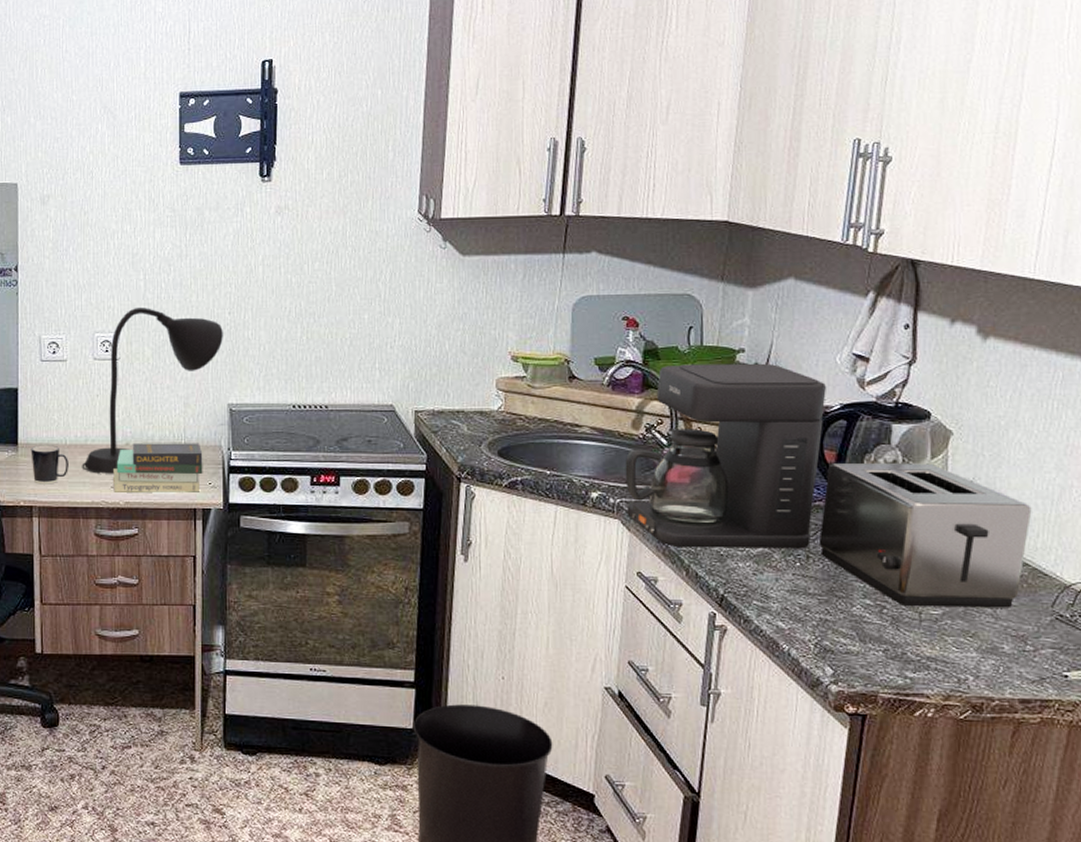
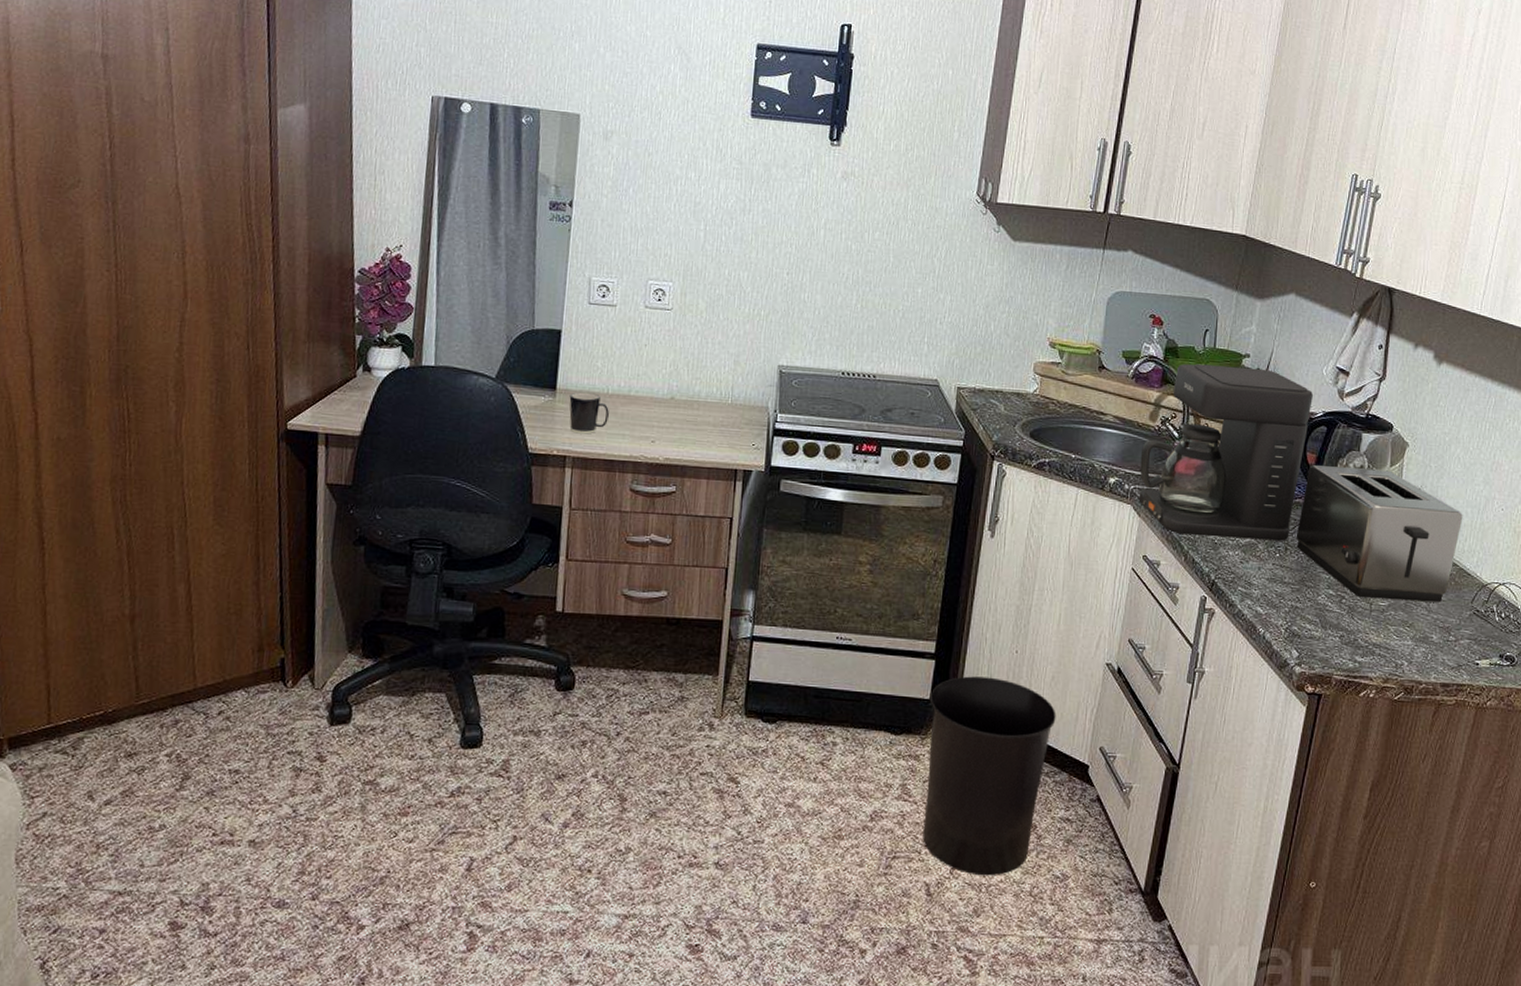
desk lamp: present [82,307,223,474] -> none [622,257,780,428]
books: present [113,443,203,492] -> none [654,398,749,453]

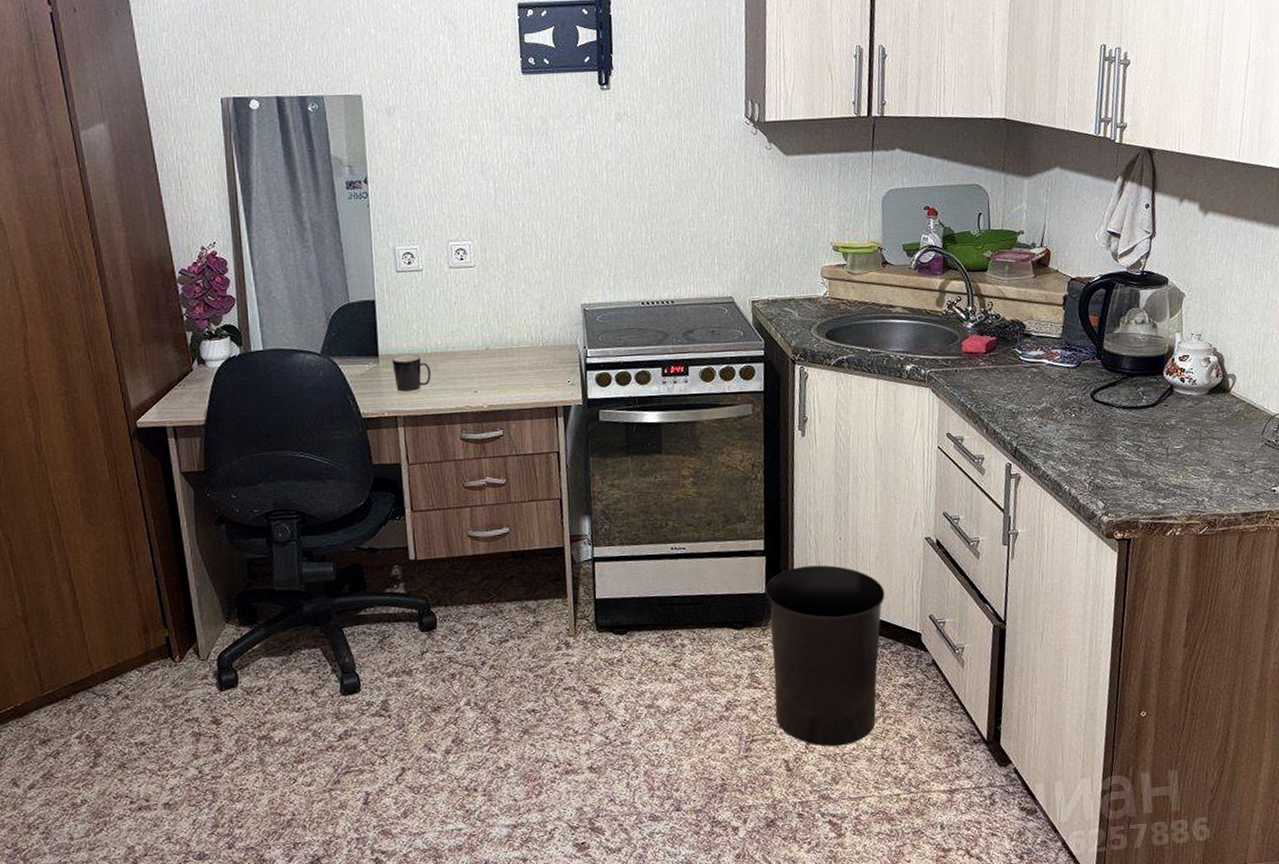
coffee maker: present [1138,363,1313,541] -> none [932,242,1089,409]
toaster: present [1296,464,1463,603] -> none [1088,322,1245,444]

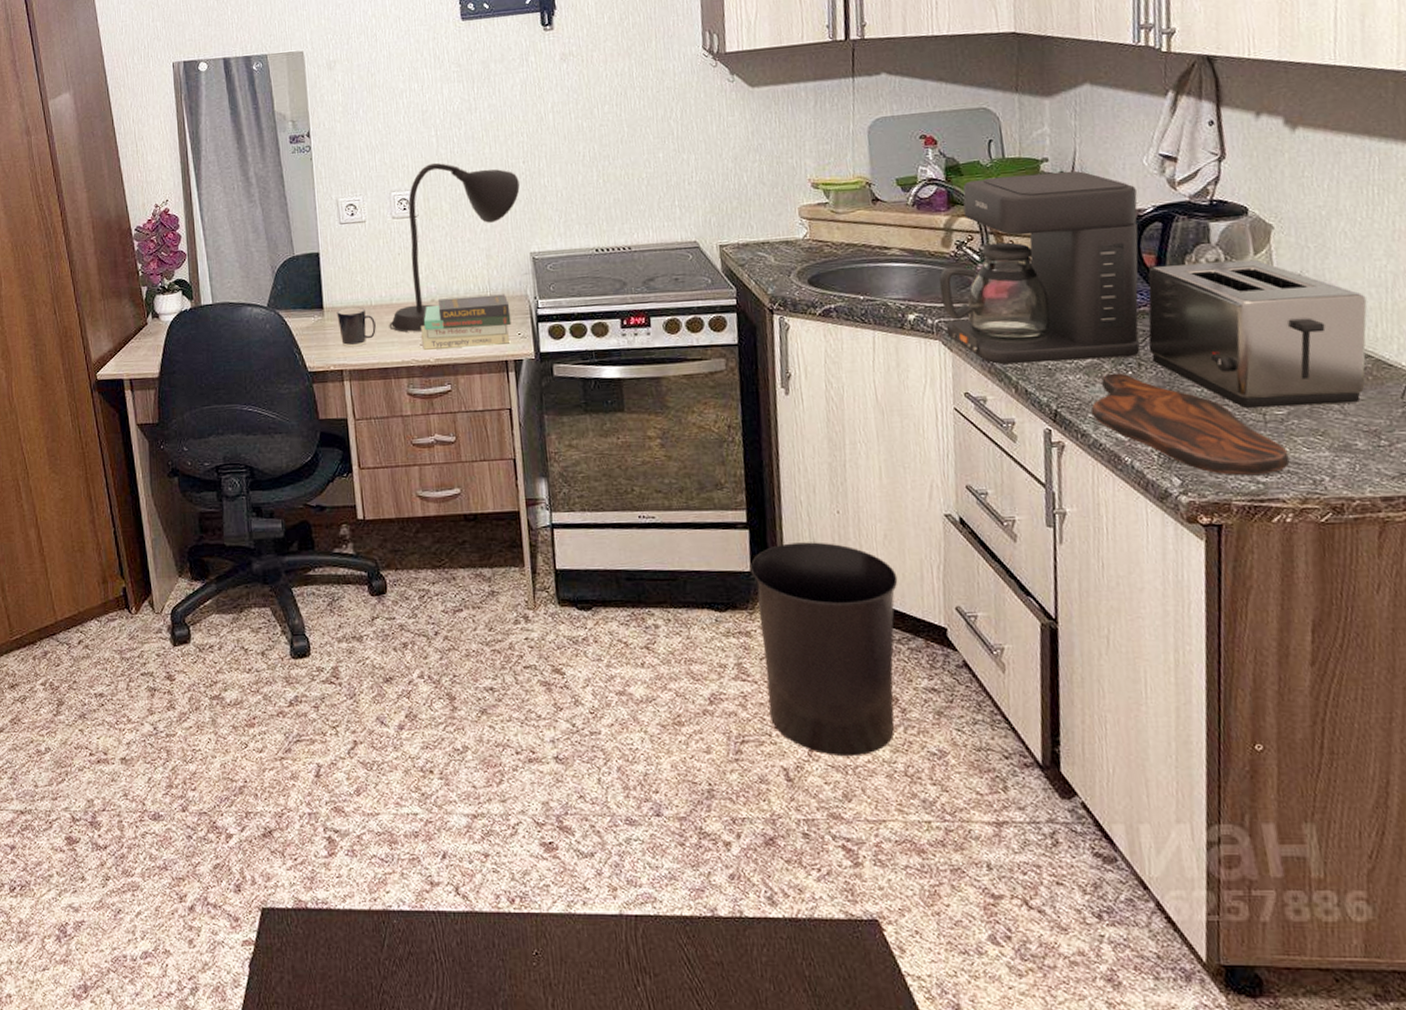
desk lamp: none [444,214,573,380] -> present [389,162,520,333]
books: none [475,343,562,397] -> present [421,294,512,350]
coffee maker: none [932,242,1089,409] -> present [939,171,1141,364]
cutting board: none [1042,415,1182,499] -> present [1090,373,1290,476]
toaster: none [1088,322,1245,444] -> present [1148,259,1367,408]

